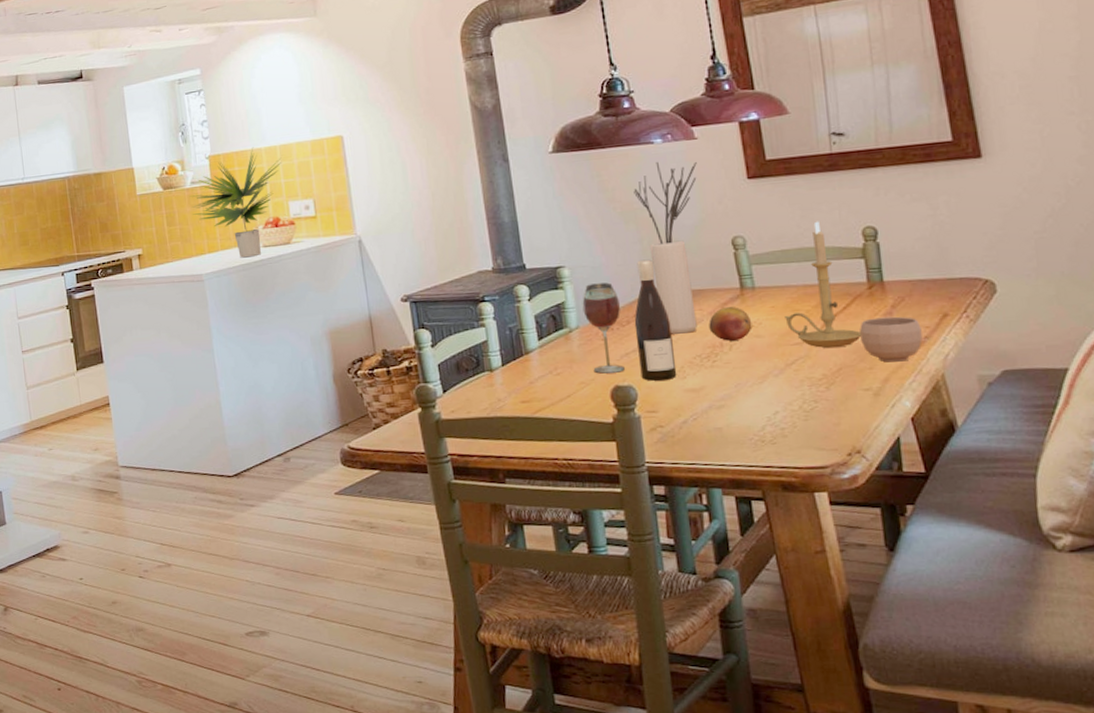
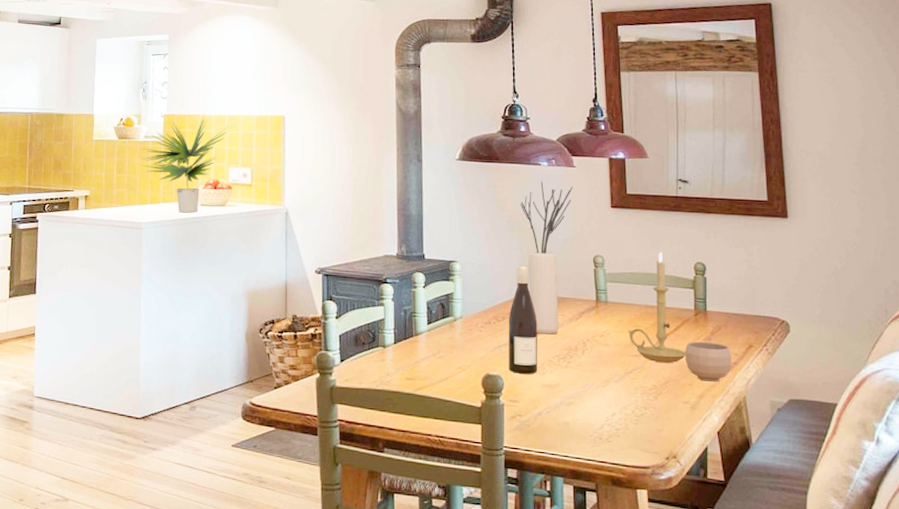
wineglass: present [582,282,625,374] -> none [467,280,499,362]
fruit: present [708,307,752,341] -> none [568,316,602,346]

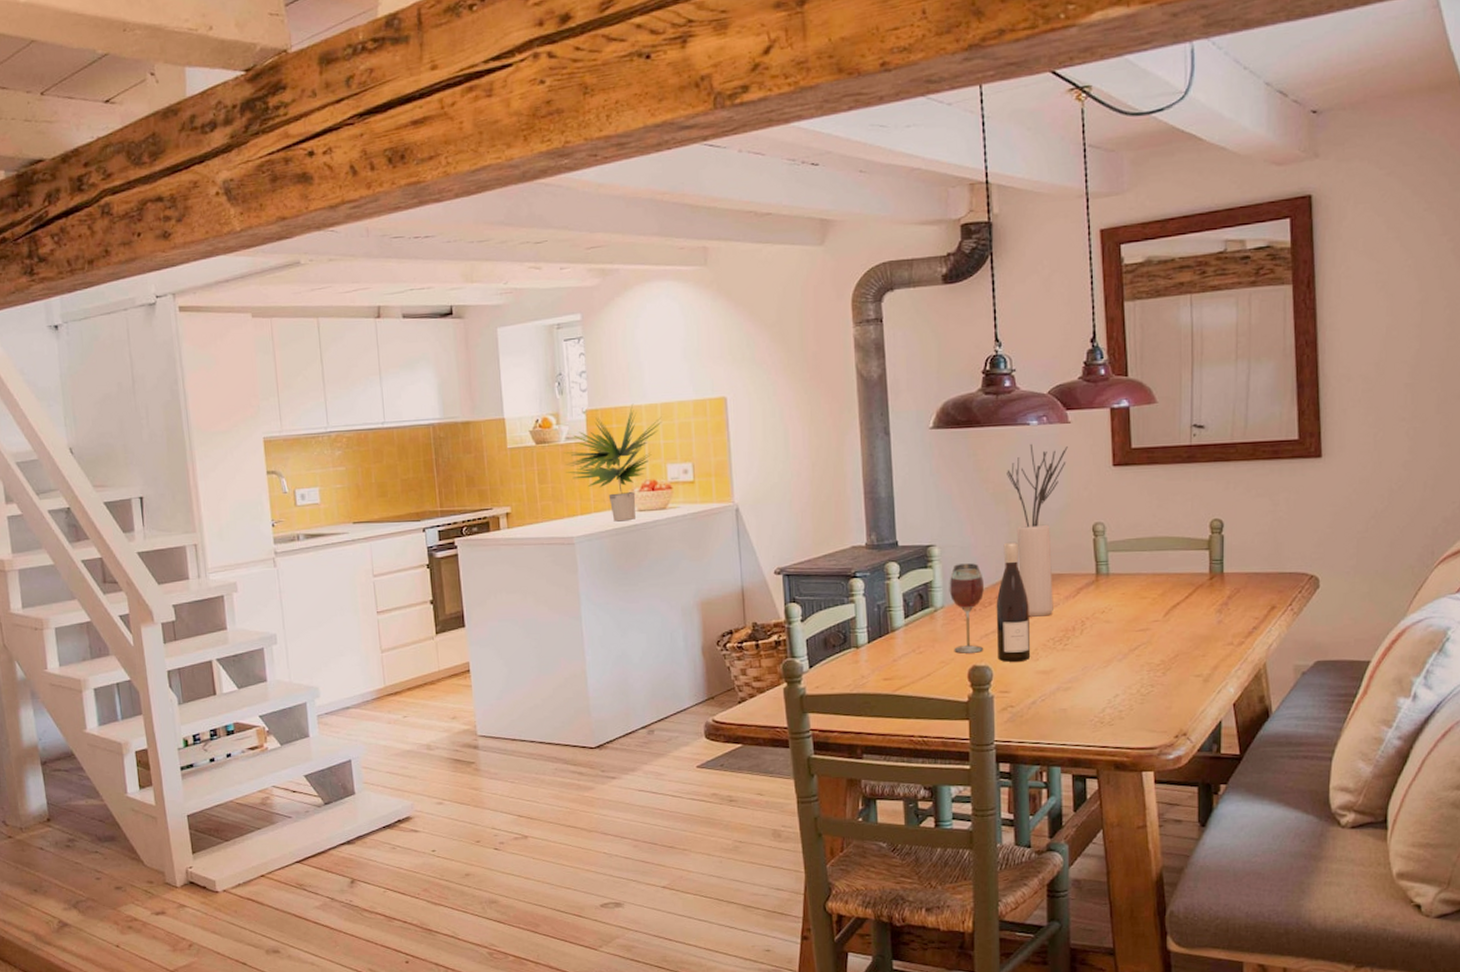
wineglass: none [467,280,499,362] -> present [949,563,985,654]
candle holder: present [628,252,686,364] -> none [1133,511,1199,636]
cup: present [685,341,732,382] -> none [1198,607,1251,651]

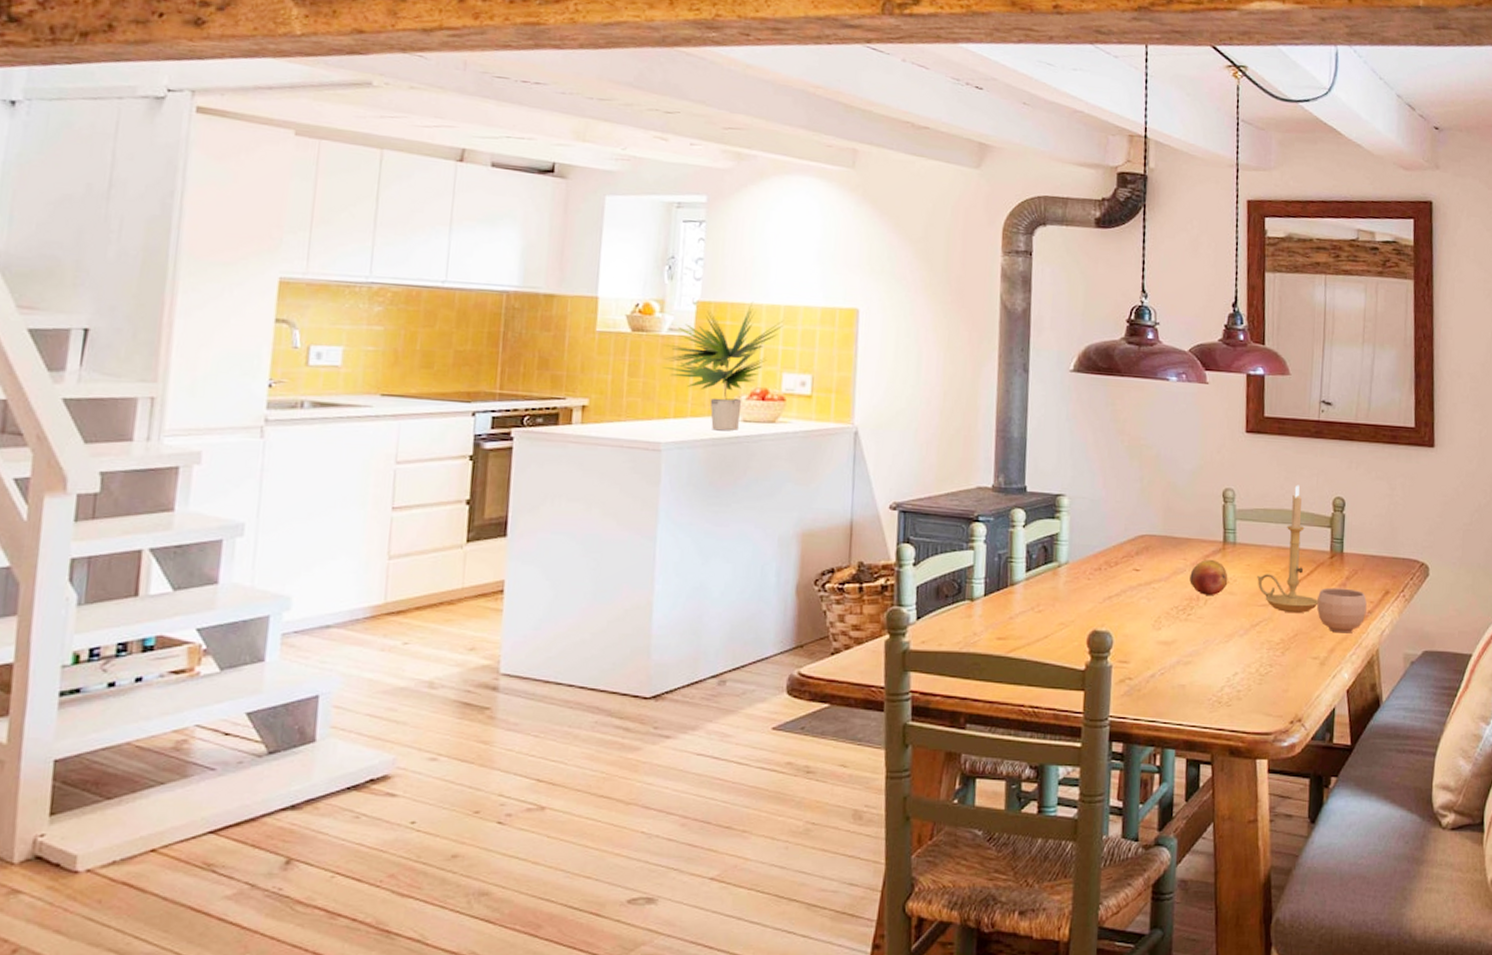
wineglass: present [949,563,985,654] -> none [1075,517,1112,616]
bottle: present [996,541,1031,662] -> none [1119,499,1156,629]
vase: present [1007,443,1068,617] -> none [1143,399,1204,582]
fruit: none [1064,592,1103,625] -> present [1189,560,1228,595]
candle holder: none [1133,511,1199,636] -> present [1257,485,1319,614]
cup: none [1198,607,1251,651] -> present [1317,587,1367,633]

